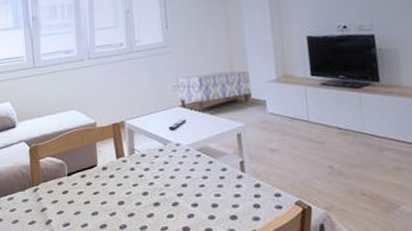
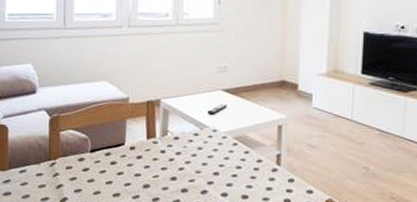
bench: present [176,70,251,113] -> none [222,58,300,100]

